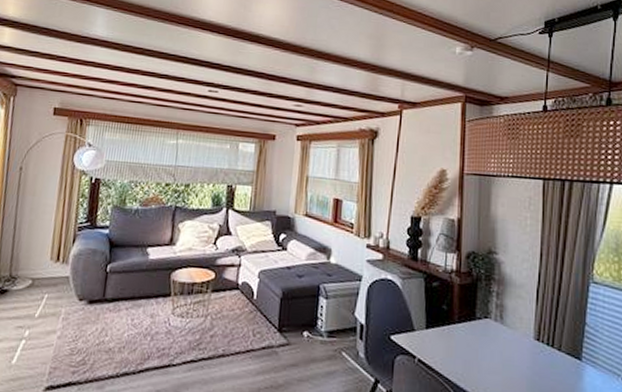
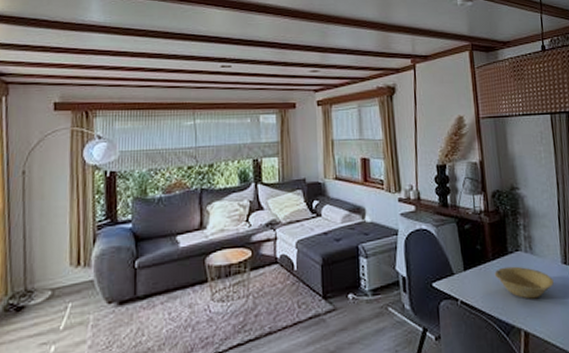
bowl: none [458,332,522,371] -> present [494,266,554,299]

